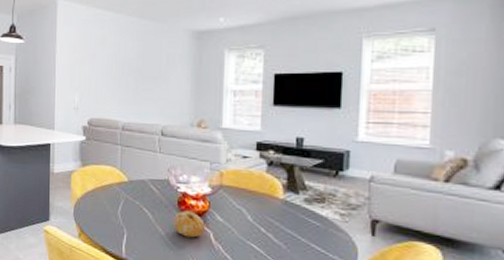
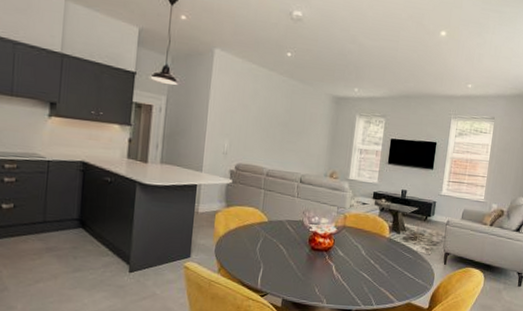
fruit: present [174,210,205,238] -> none [304,247,329,270]

